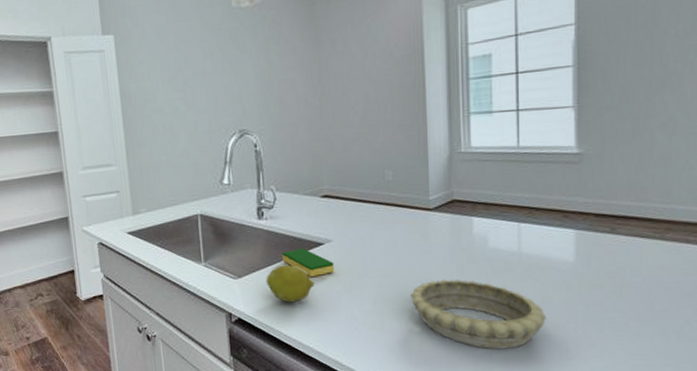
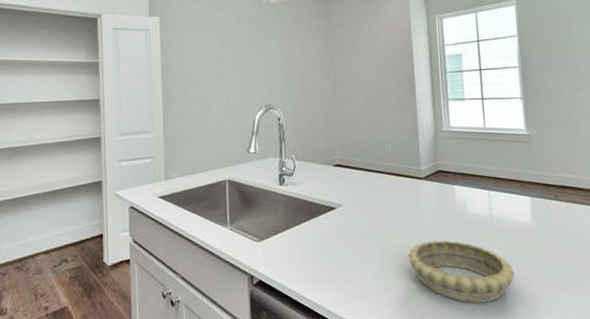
lemon: present [265,264,315,303] -> none [285,227,328,264]
dish sponge: present [282,248,335,277] -> none [300,212,345,240]

